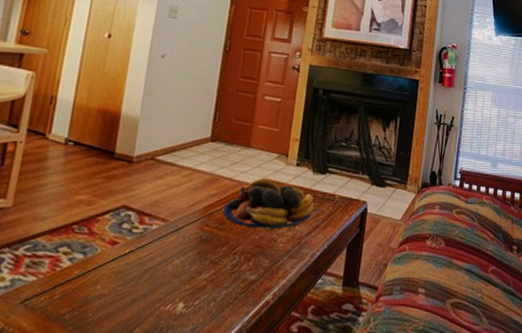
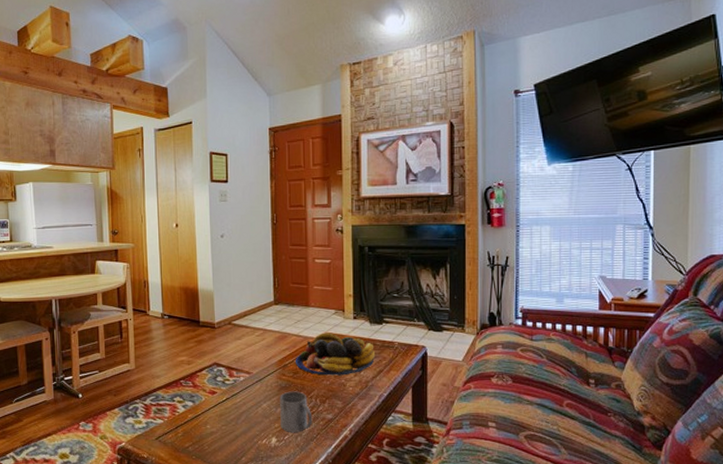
mug: none [192,245,233,296] -> present [280,391,313,432]

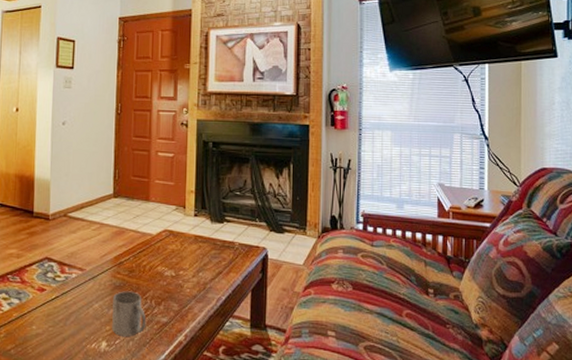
fruit bowl: present [296,333,376,376] -> none [132,229,216,276]

